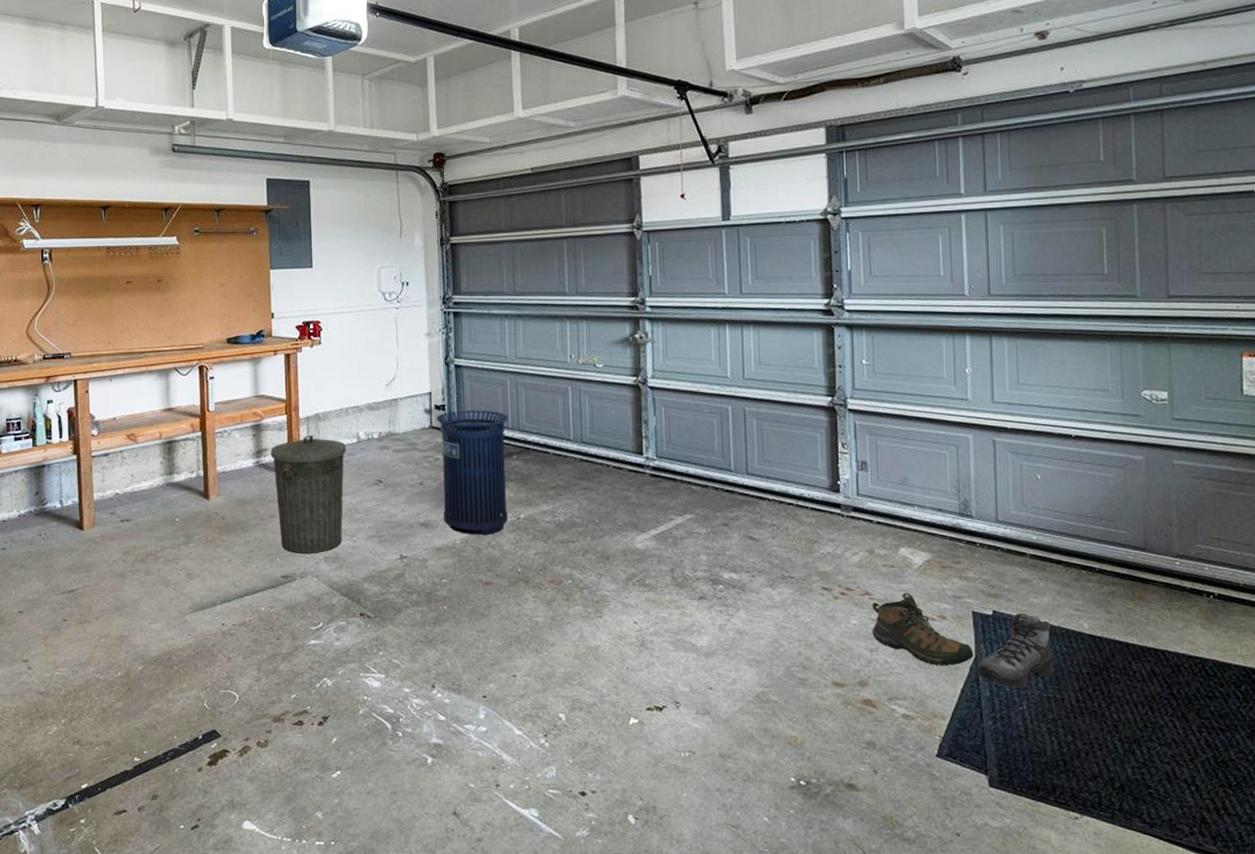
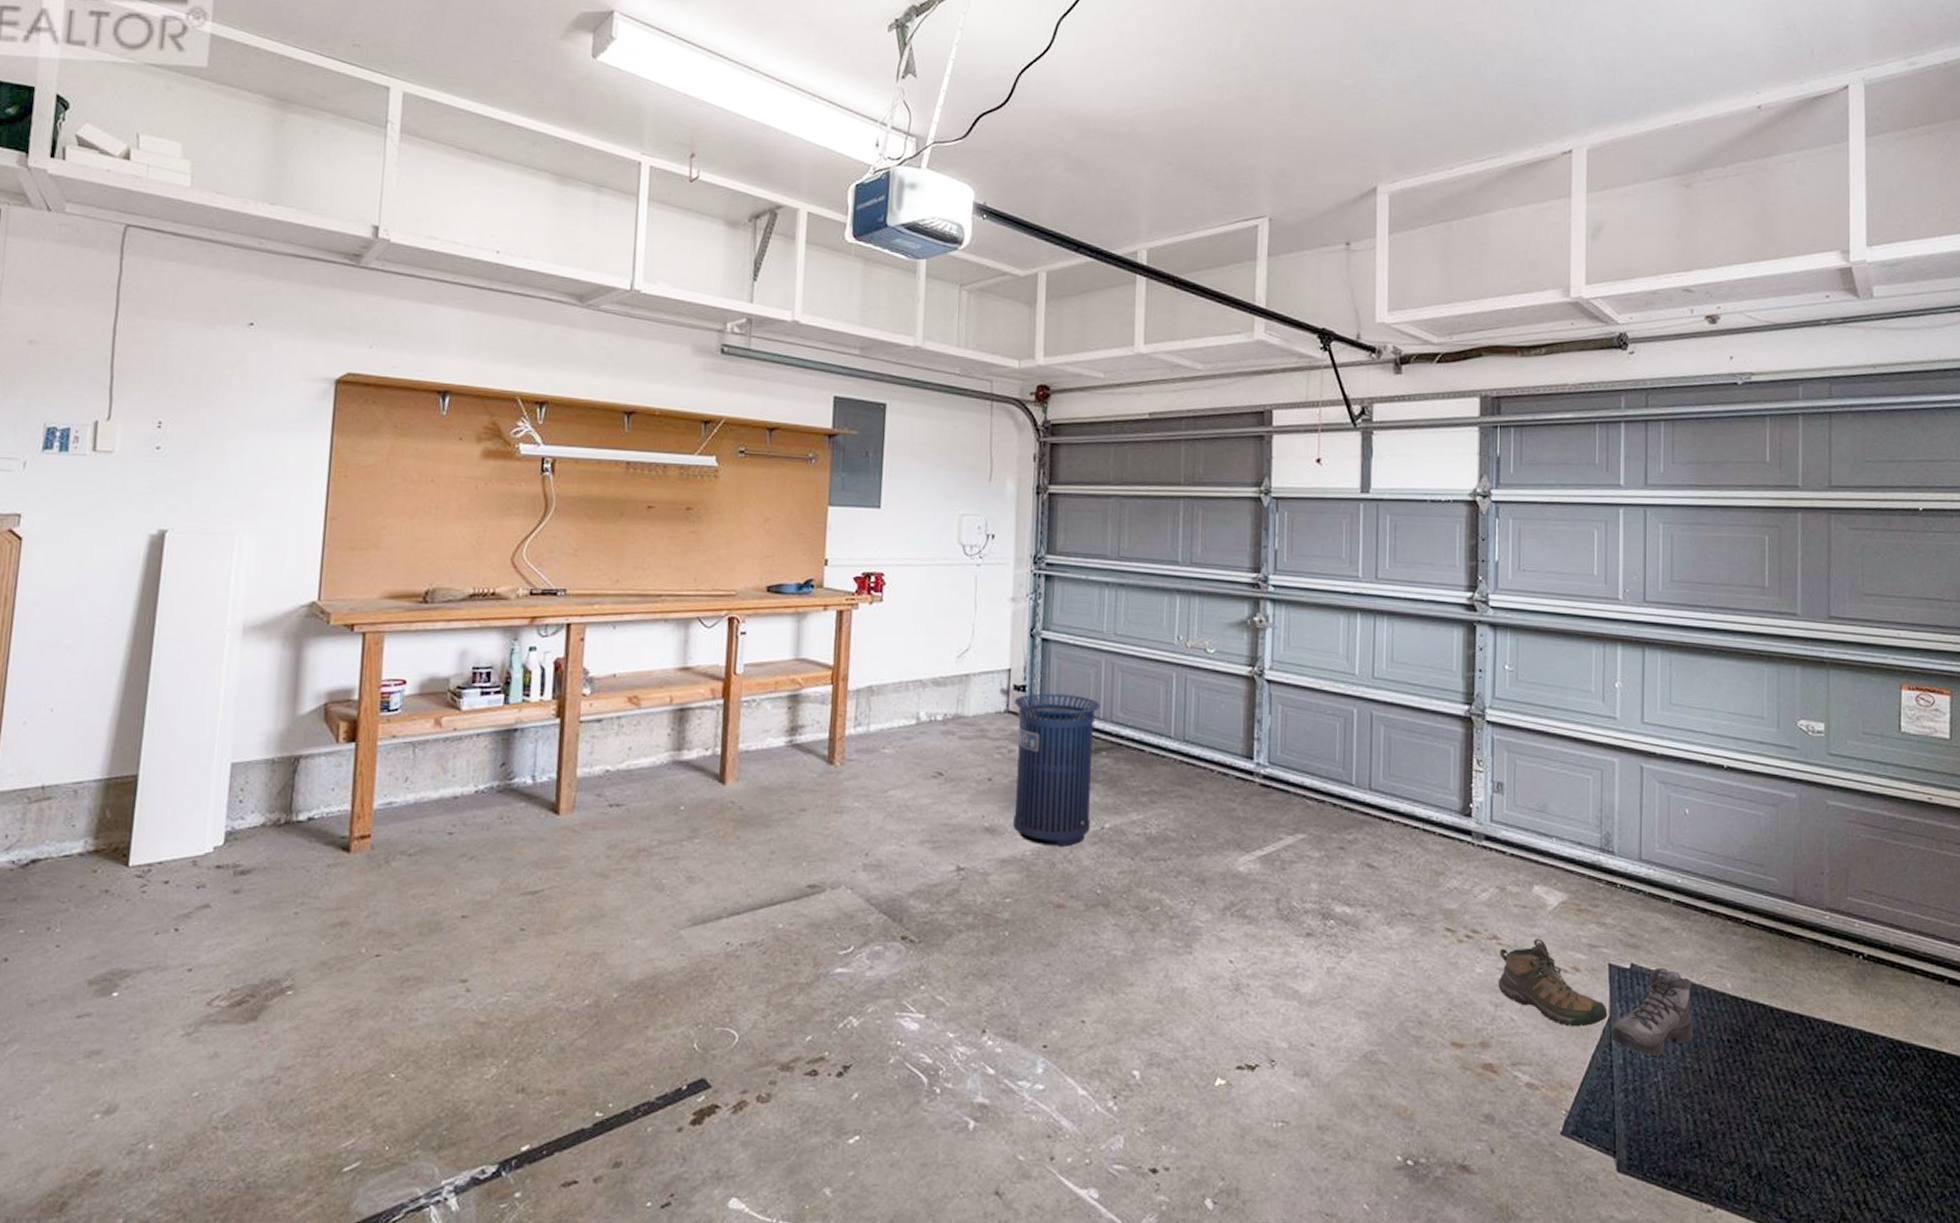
trash can: present [270,435,347,554] -> none [808,711,903,860]

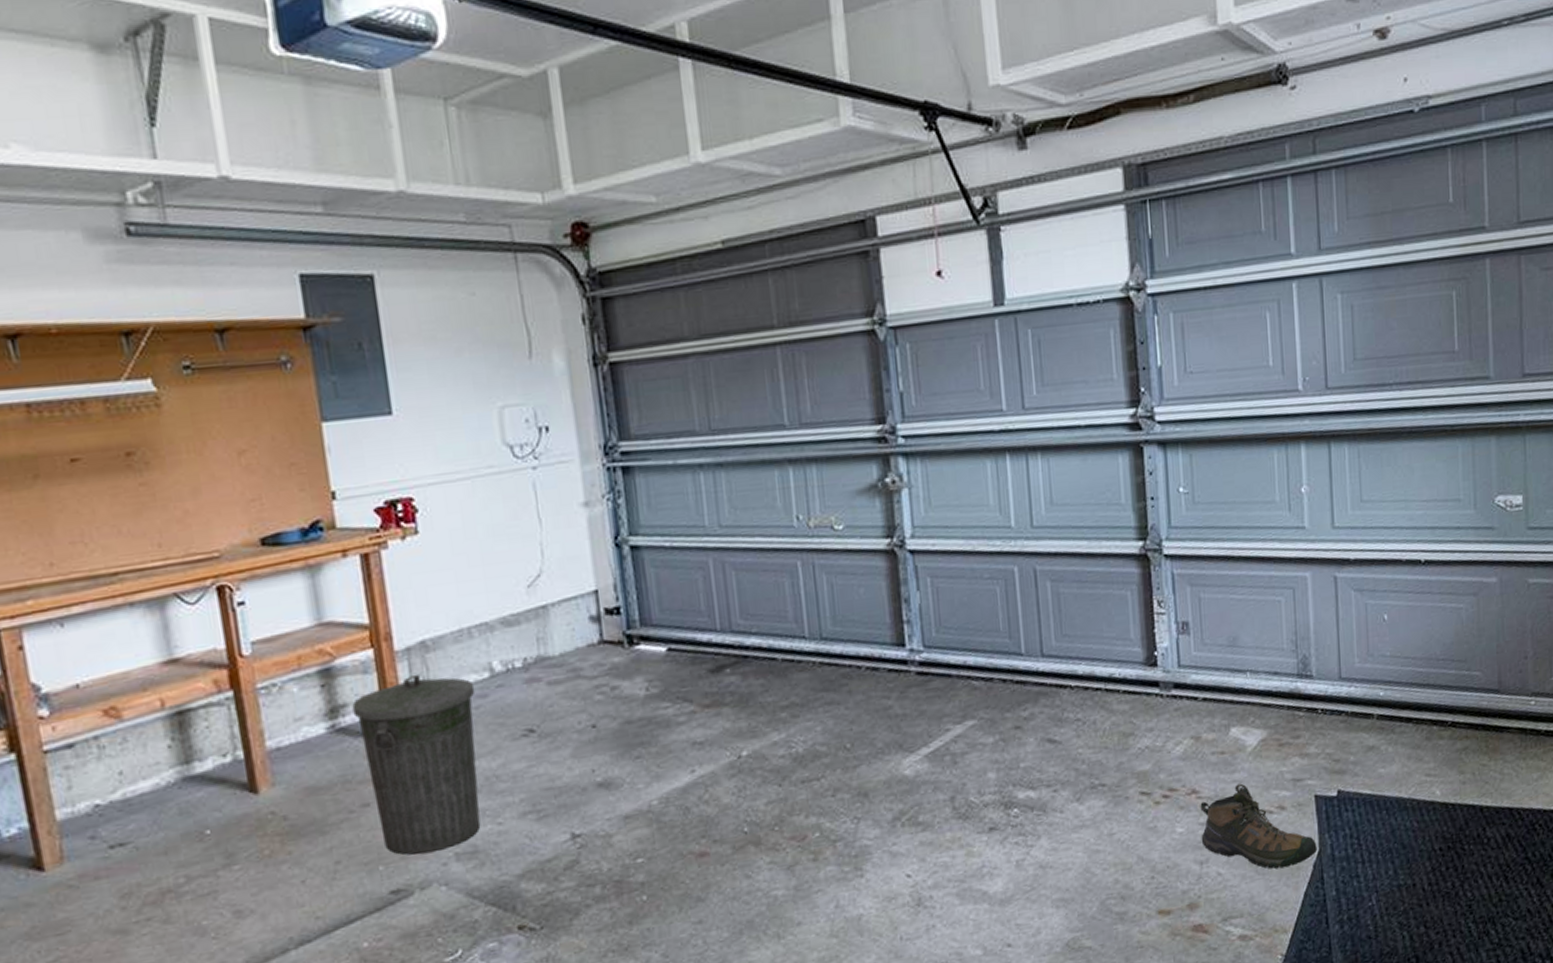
trash can: none [808,711,903,860] -> present [352,674,481,855]
recycling bin: present [1013,693,1100,846] -> none [607,607,725,791]
hiking boot: present [1611,968,1694,1056] -> none [1322,788,1405,882]

